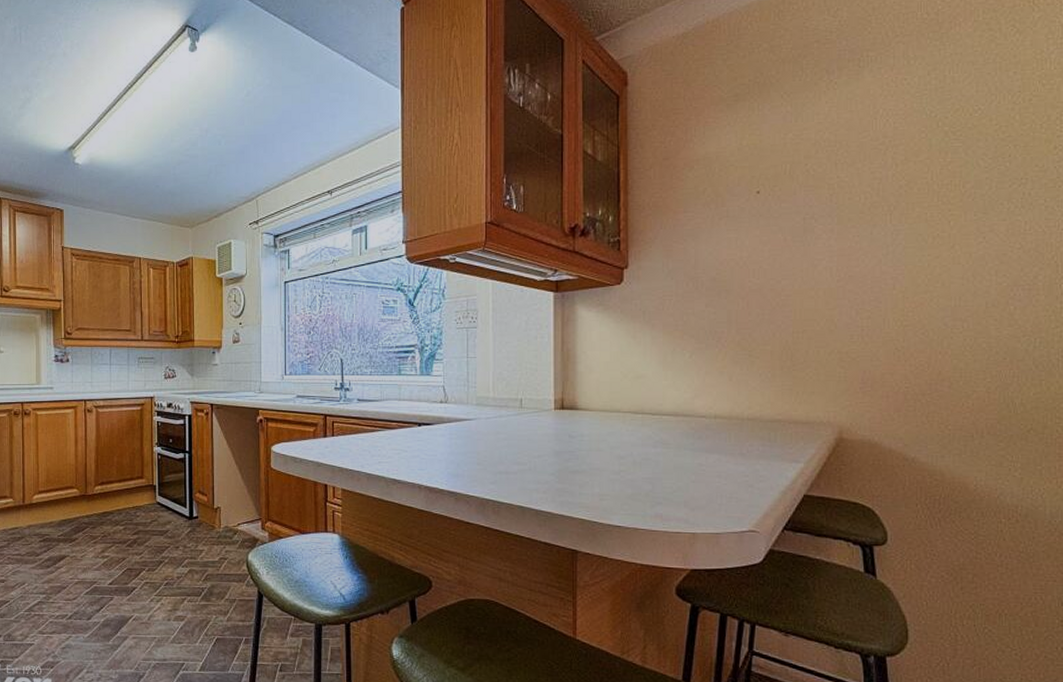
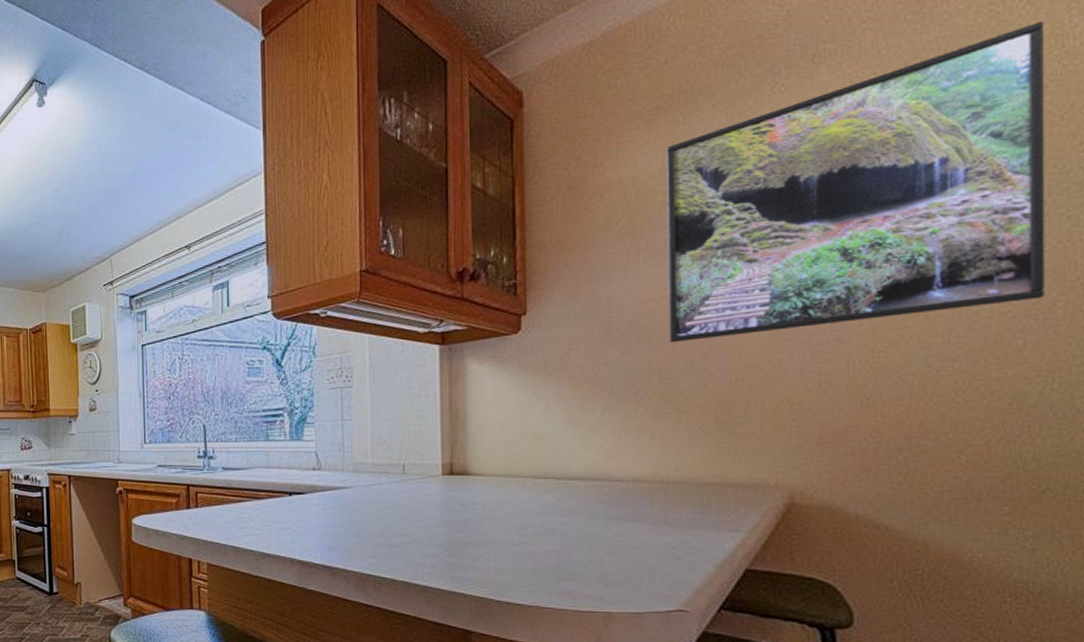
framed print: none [744,47,1030,298] -> present [667,20,1045,343]

